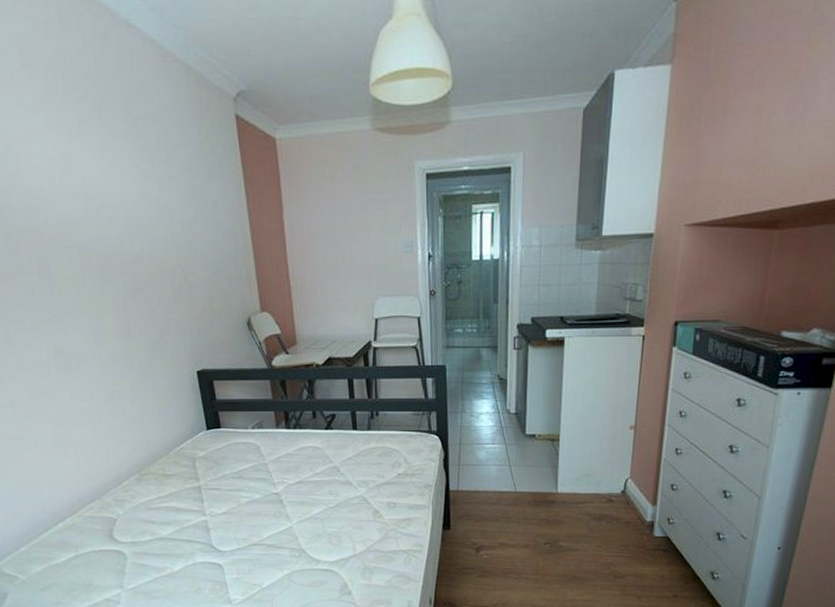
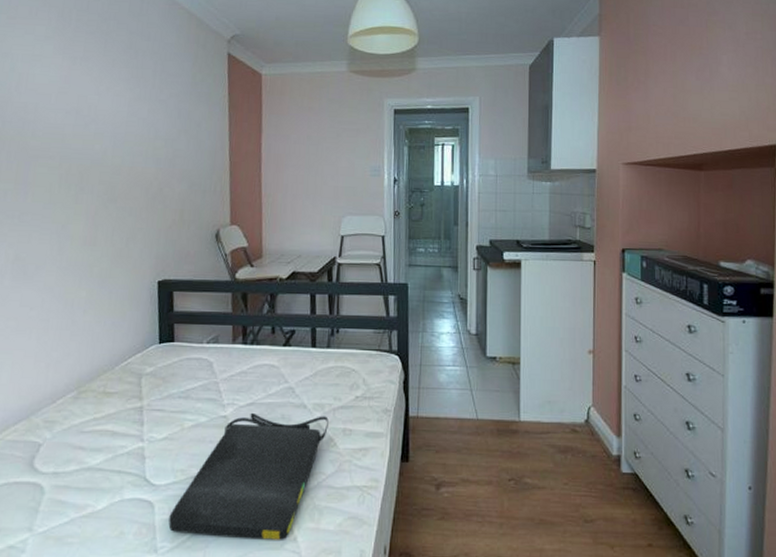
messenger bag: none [238,489,373,594] -> present [168,412,329,540]

